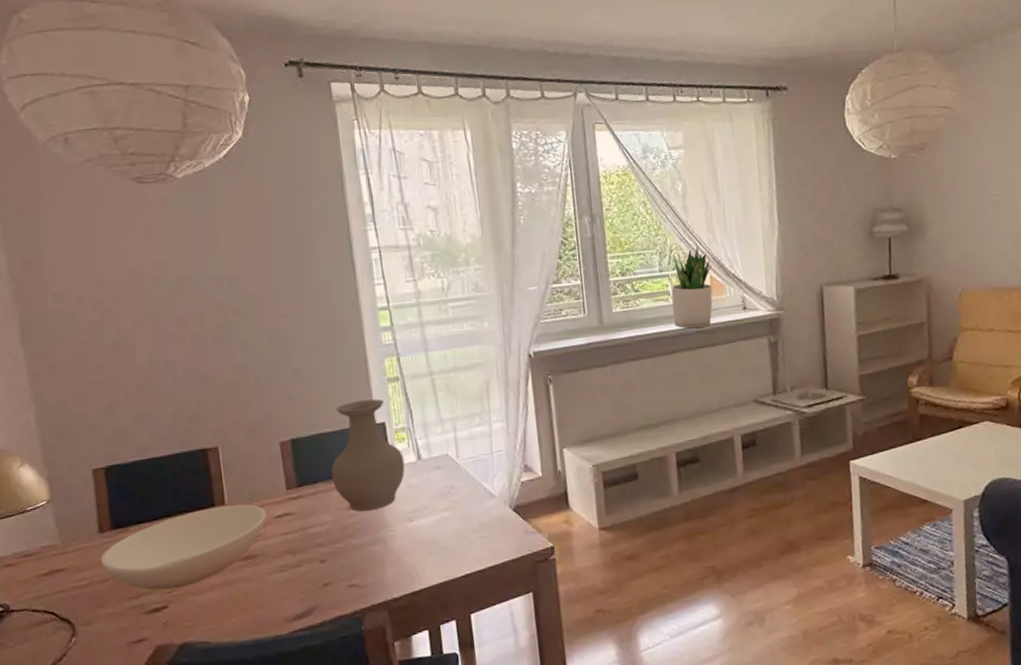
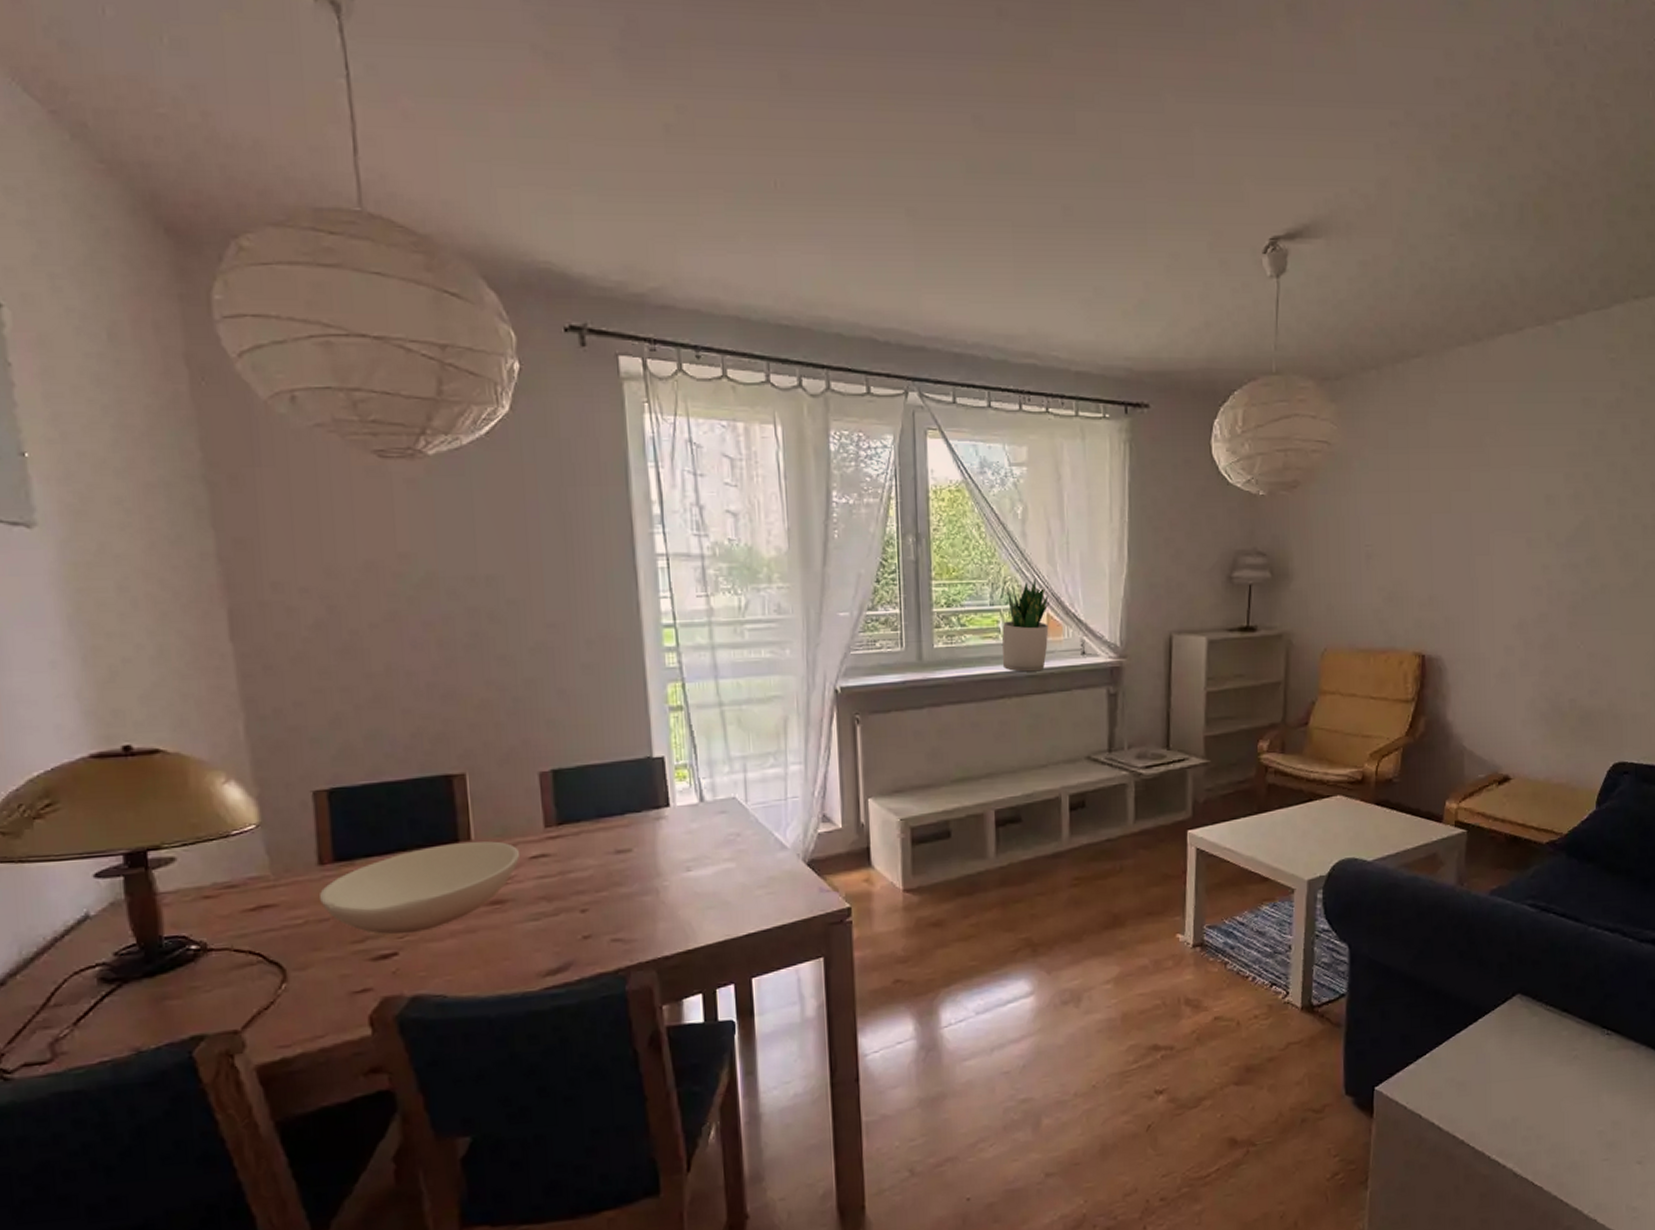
vase: present [330,399,405,512] -> none [597,729,685,857]

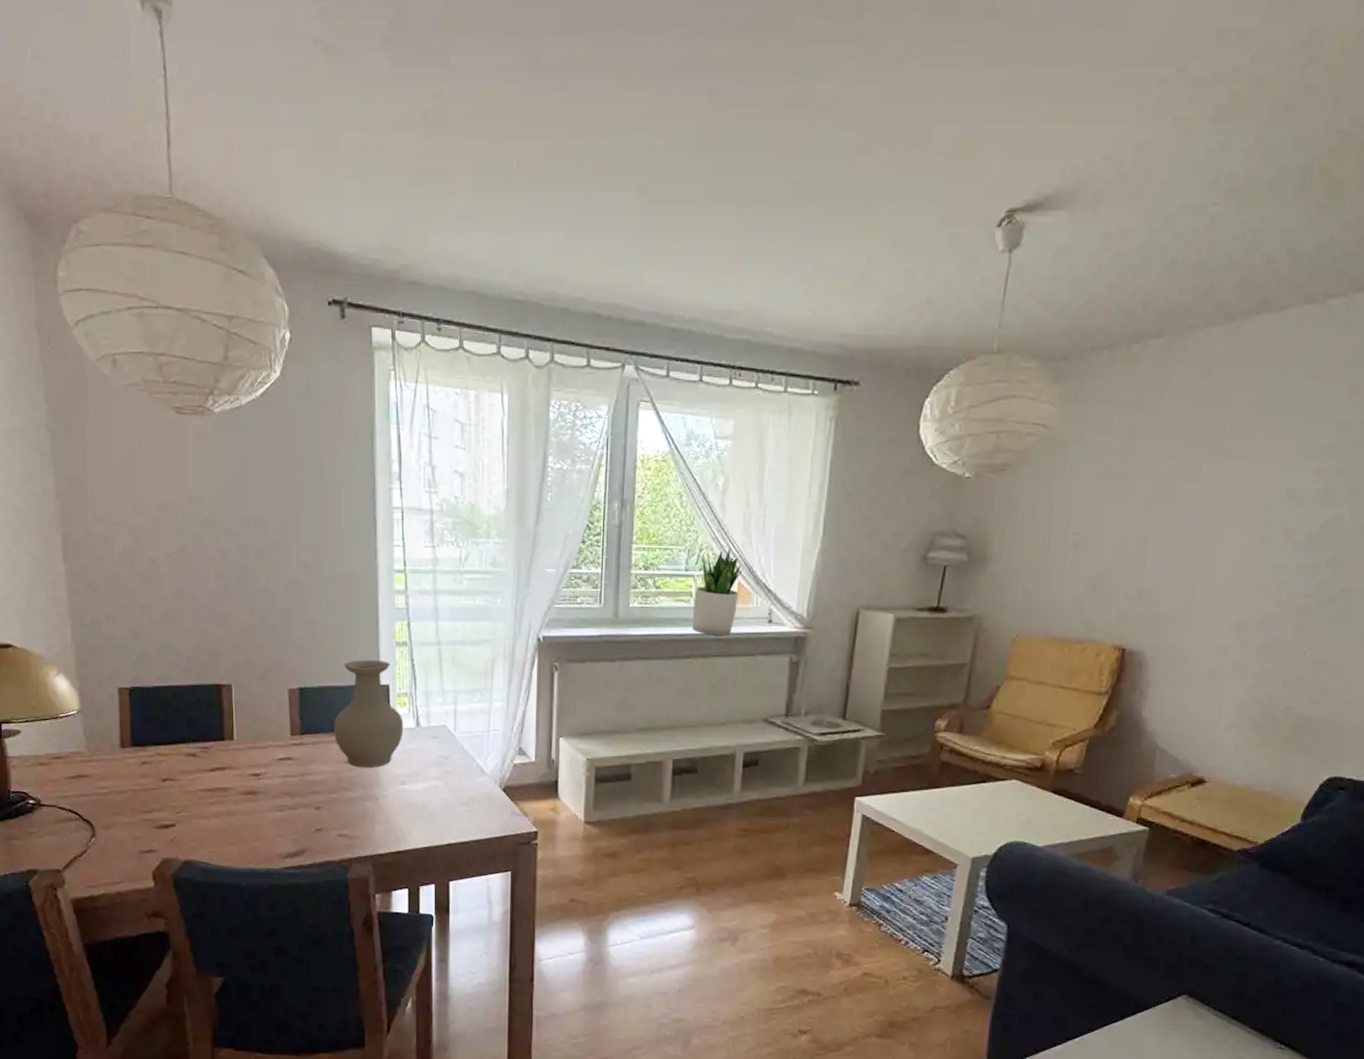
bowl: present [318,841,521,935] -> none [120,741,271,810]
vase: none [597,729,685,857] -> present [333,660,404,768]

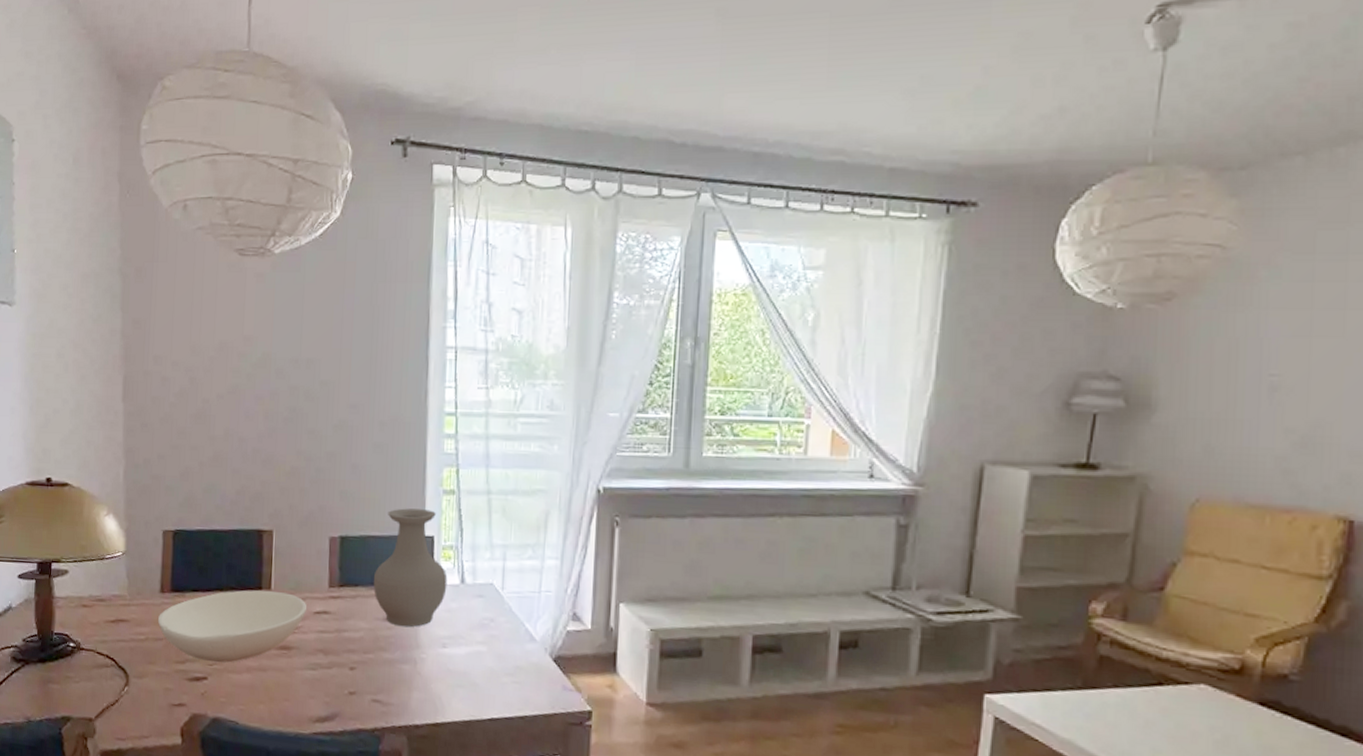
bowl: none [120,741,271,810] -> present [157,590,308,663]
planter: present [691,548,743,636] -> none [776,391,837,492]

